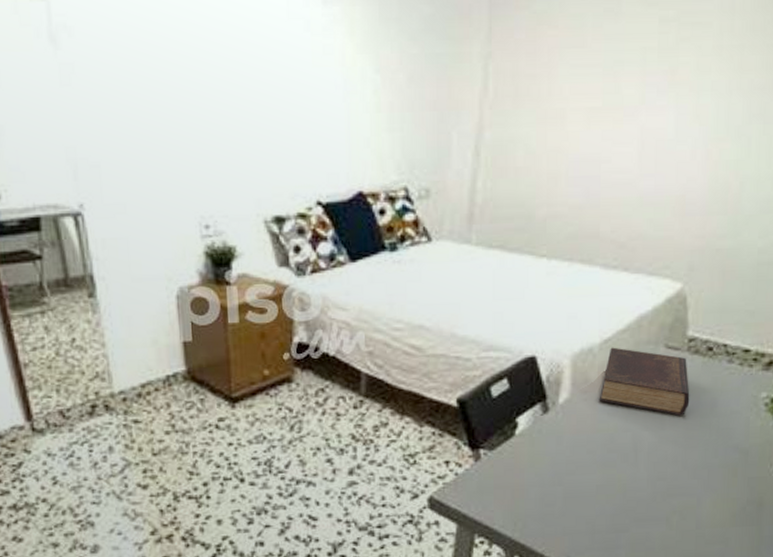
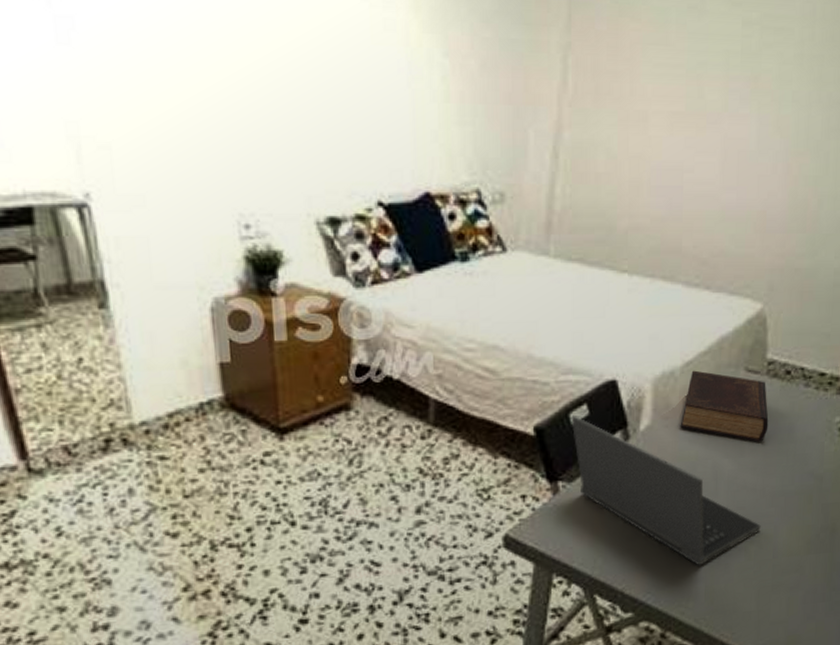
laptop computer: none [492,388,683,533] -> present [571,414,761,566]

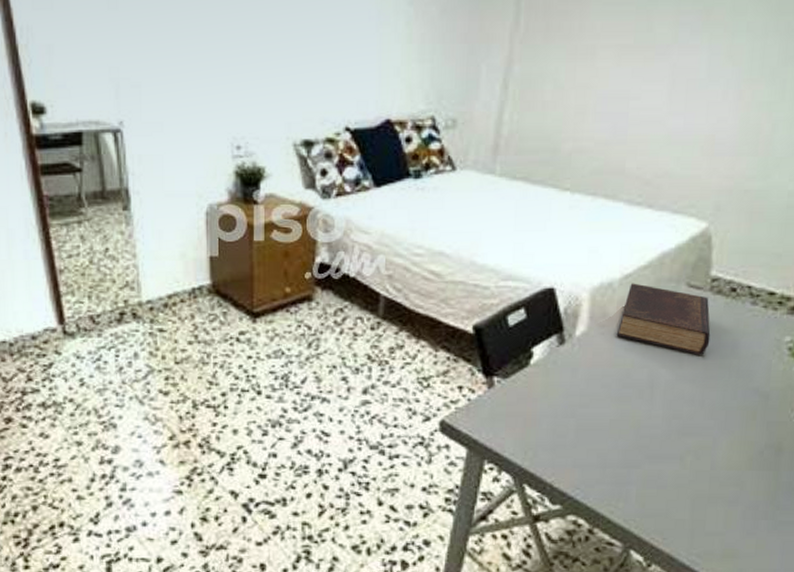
laptop computer: present [571,414,761,566] -> none [508,317,699,469]

